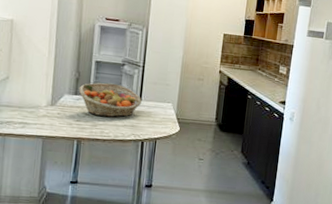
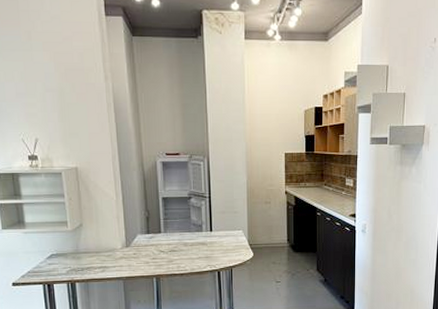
fruit basket: present [78,82,142,117] -> none [150,218,213,251]

